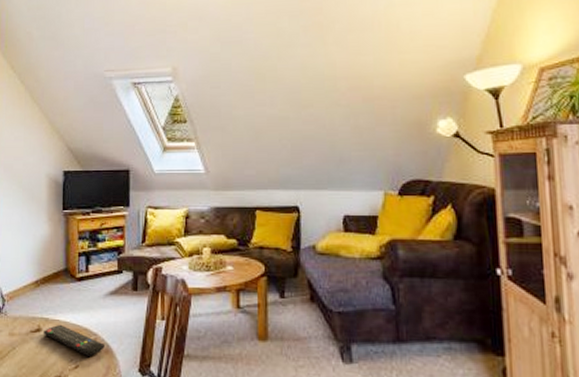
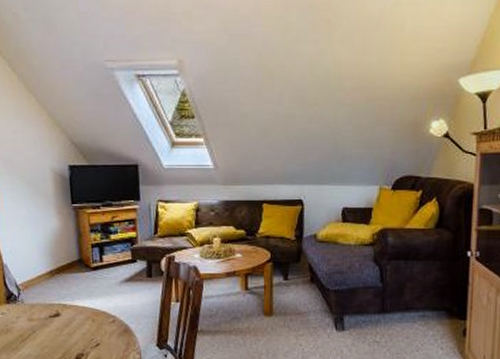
remote control: present [44,324,105,356] -> none [62,309,123,335]

